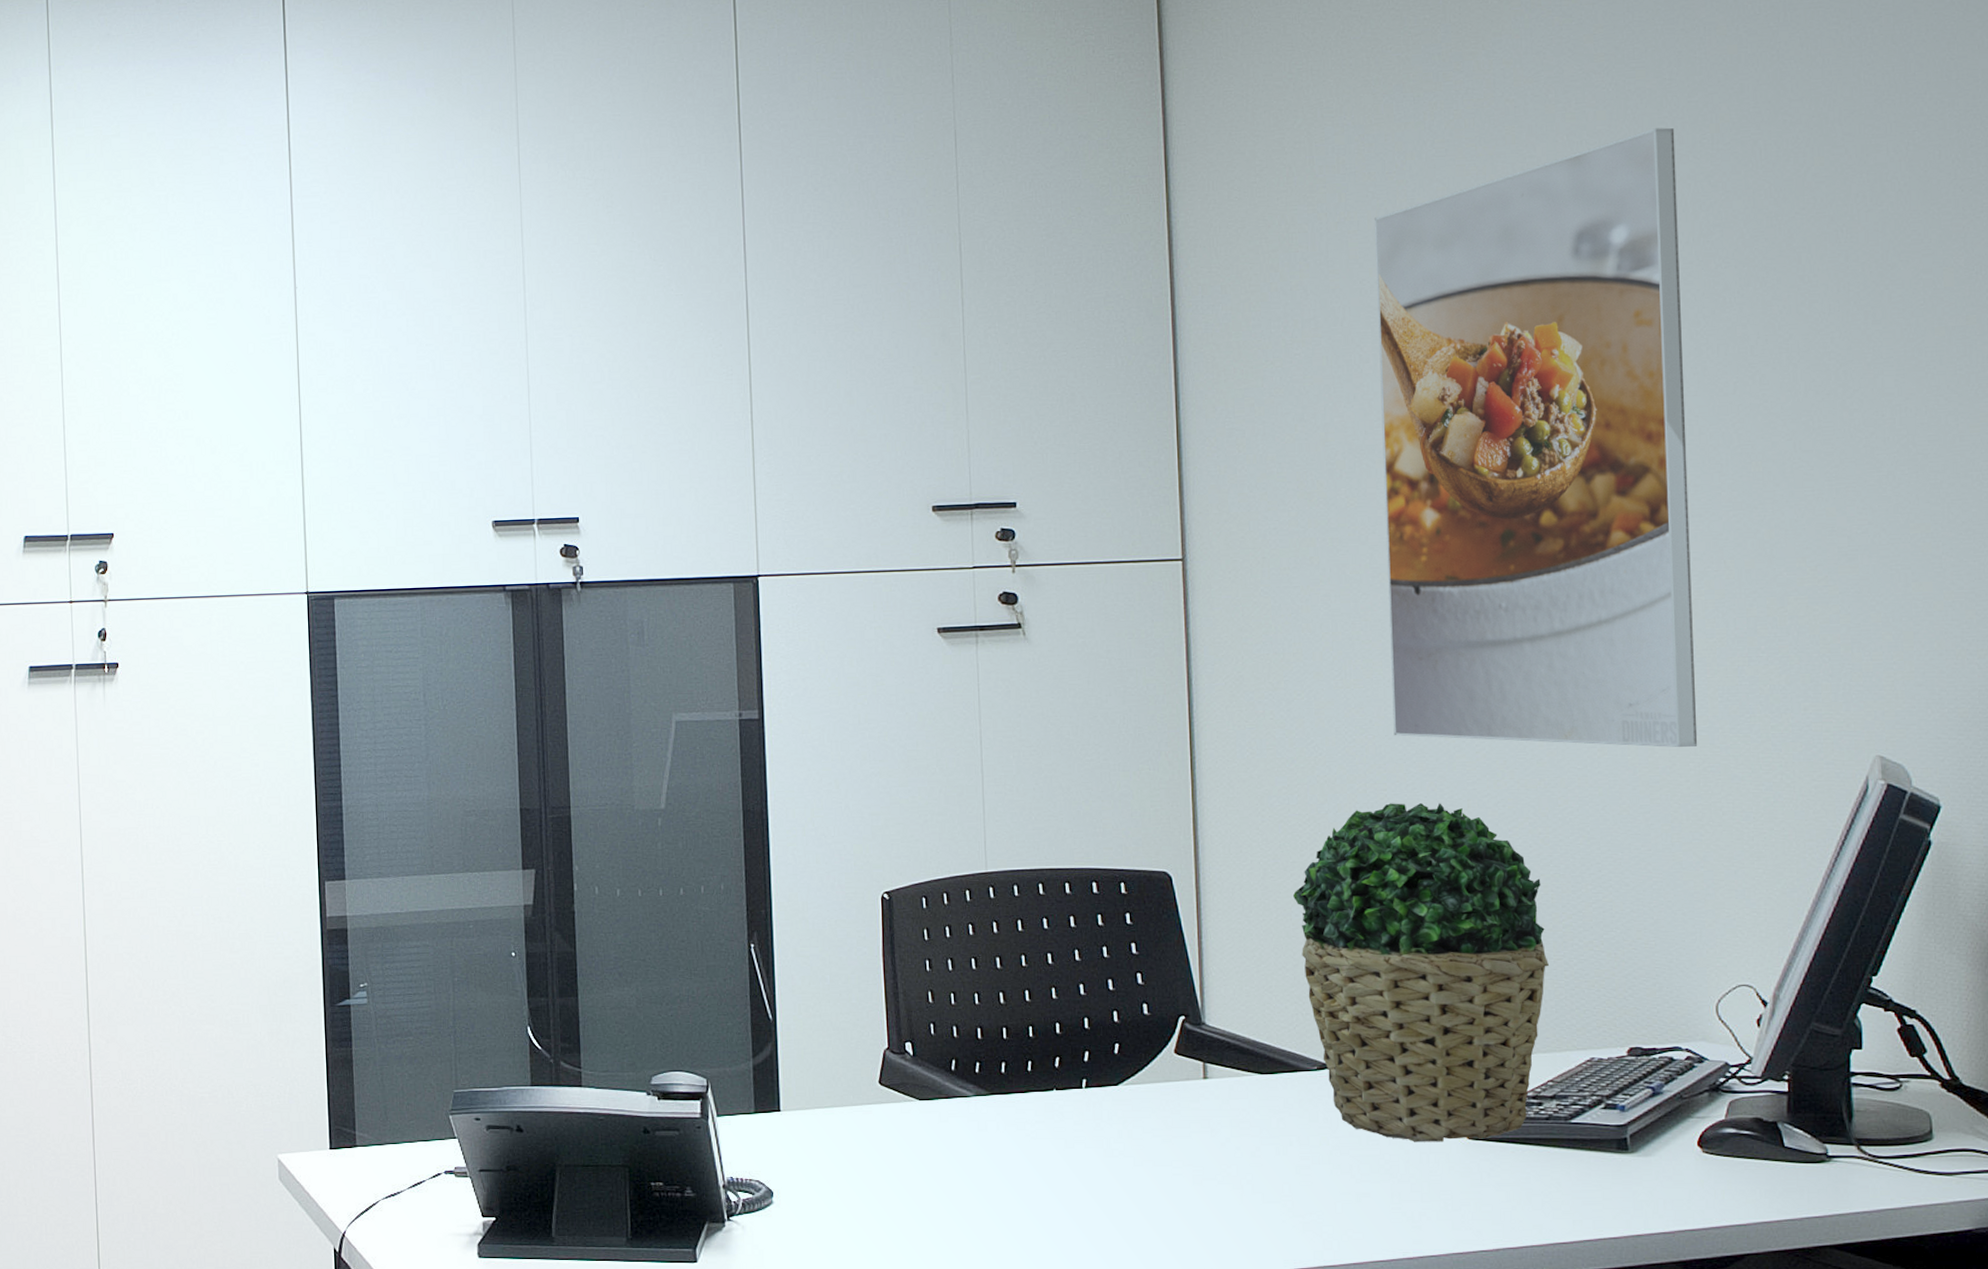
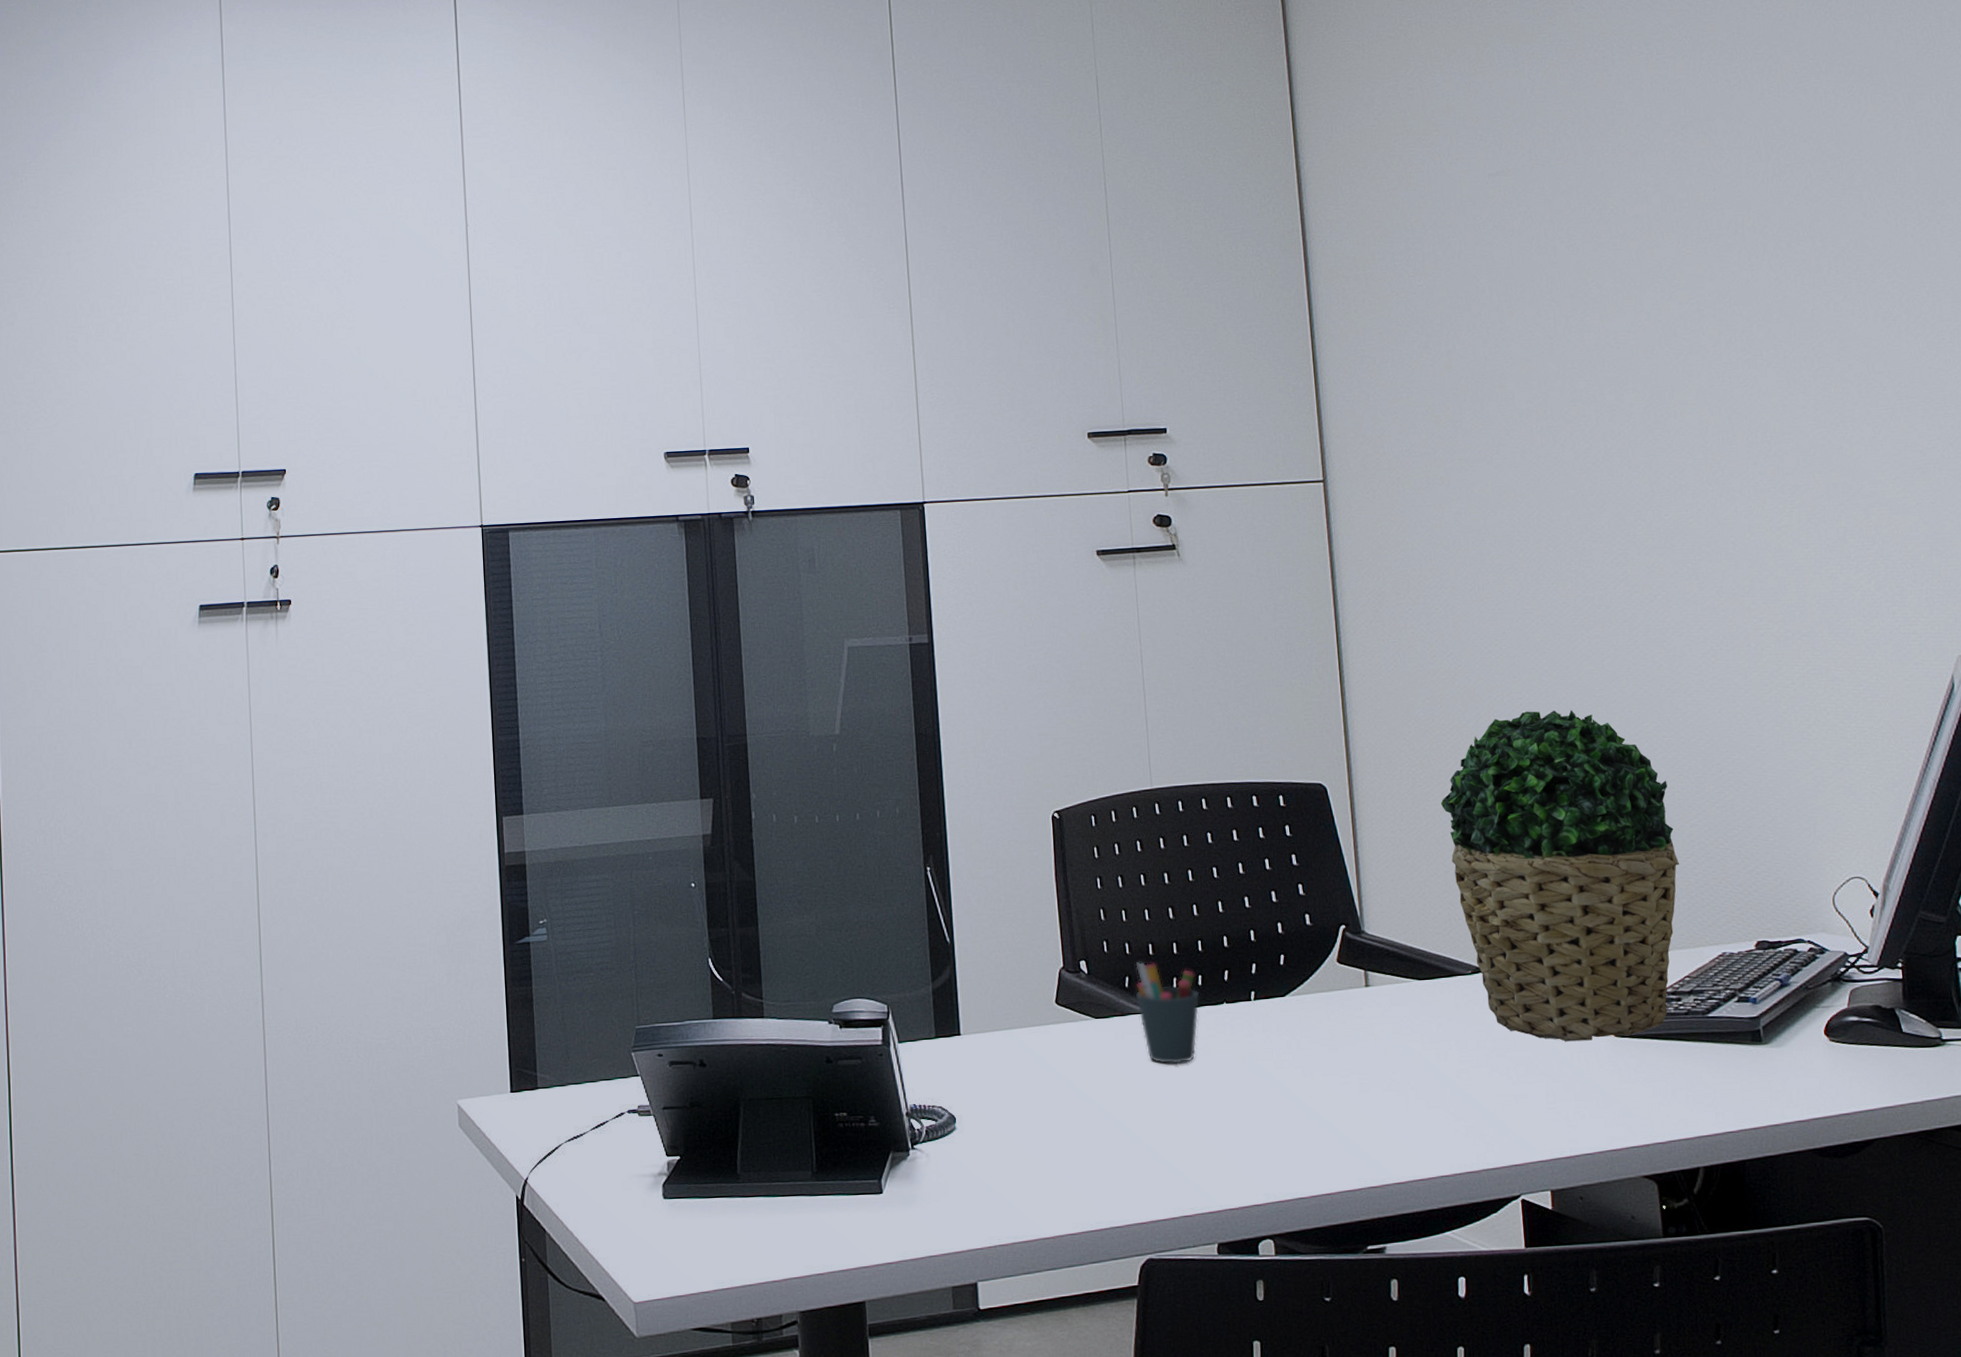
pen holder: none [961,1046,1029,1148] -> present [1135,962,1200,1065]
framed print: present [1375,127,1698,748] -> none [1484,77,1801,652]

